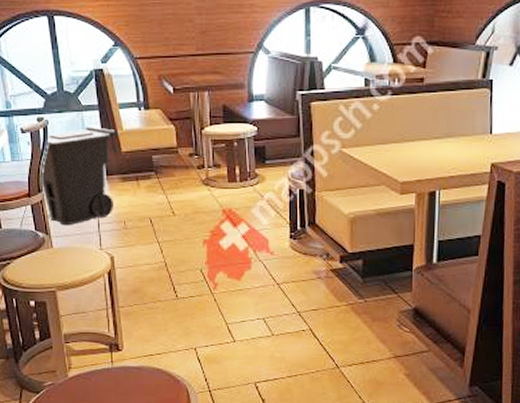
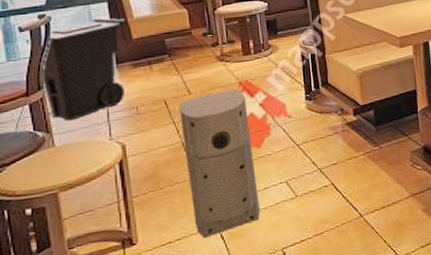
air purifier: none [164,217,237,358] -> present [179,89,261,239]

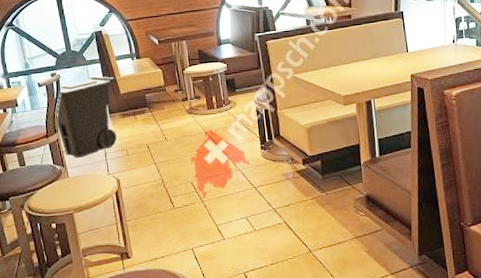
air purifier: present [179,89,261,239] -> none [158,138,226,258]

